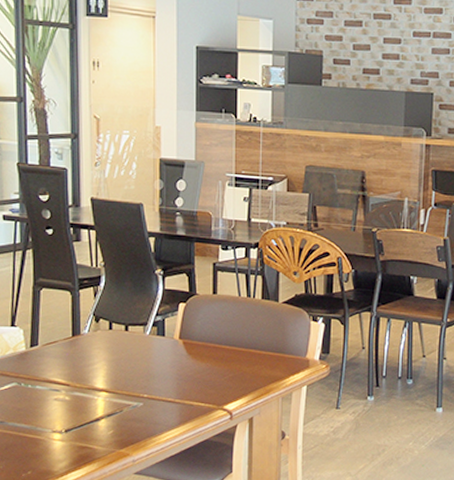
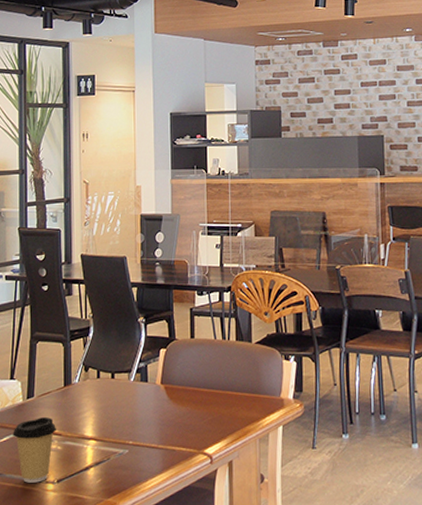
coffee cup: none [15,366,64,432] -> present [13,416,56,483]

